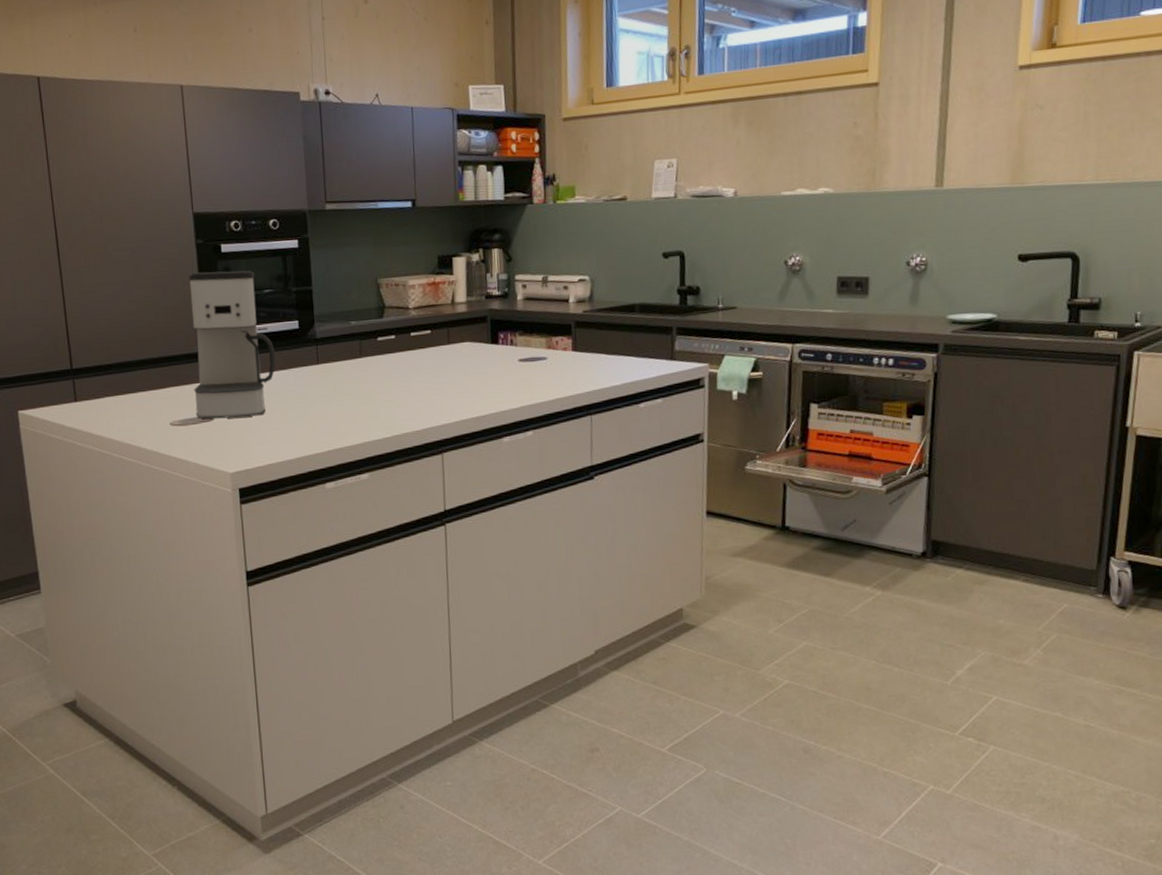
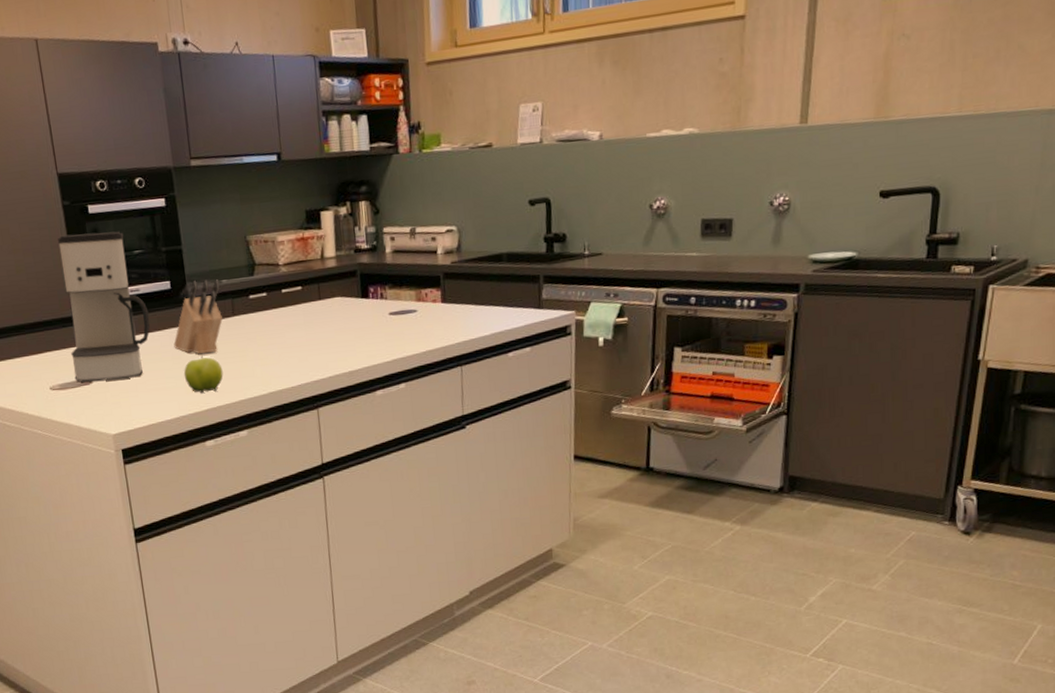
knife block: none [298,320,349,395] -> present [173,279,223,354]
fruit: none [307,396,347,434] -> present [183,355,224,393]

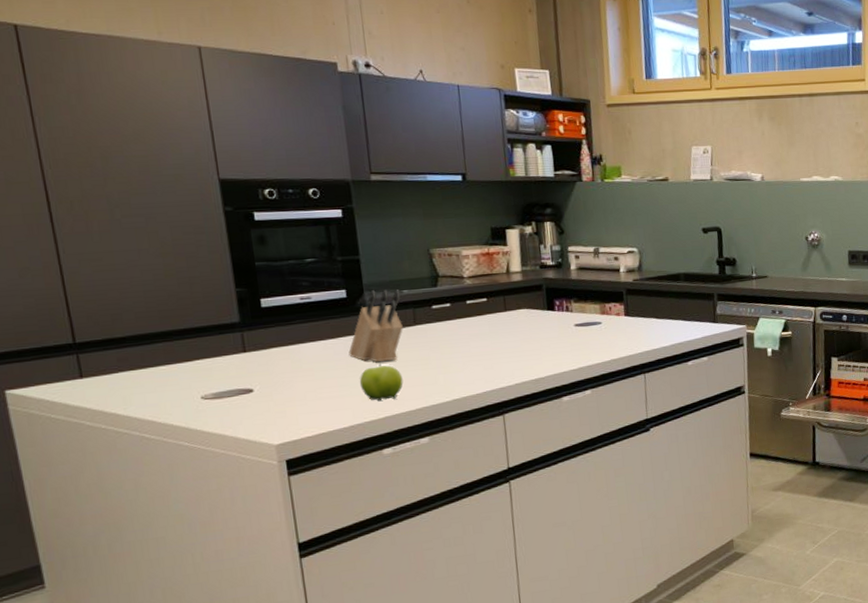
coffee maker: present [58,231,150,383] -> none [217,239,323,391]

